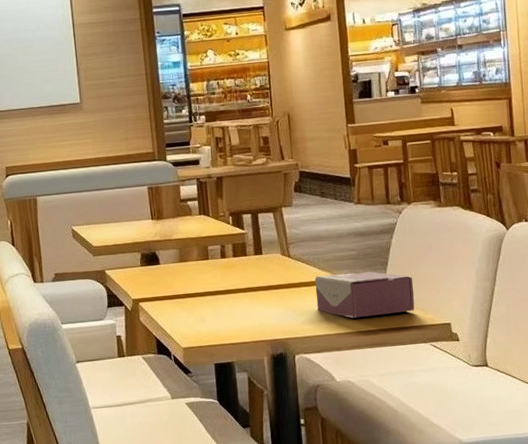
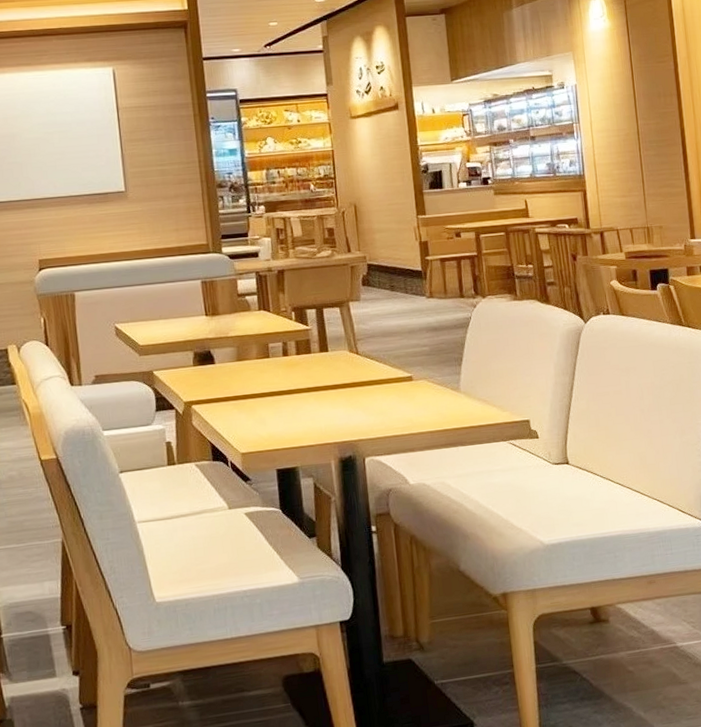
tissue box: present [314,271,415,319] -> none [385,367,492,417]

